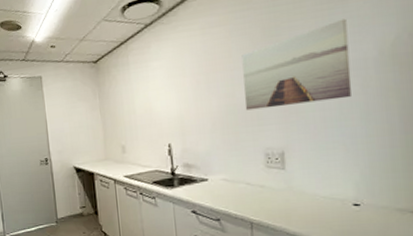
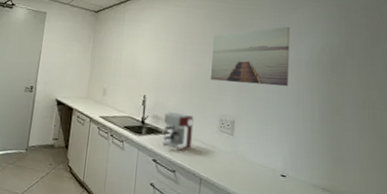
coffee maker: none [196,150,235,196] -> present [163,108,194,150]

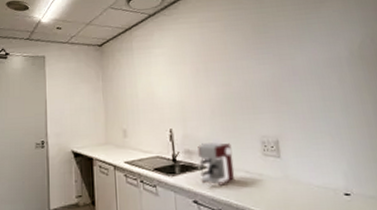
wall art: present [210,26,290,87] -> none [236,23,331,99]

